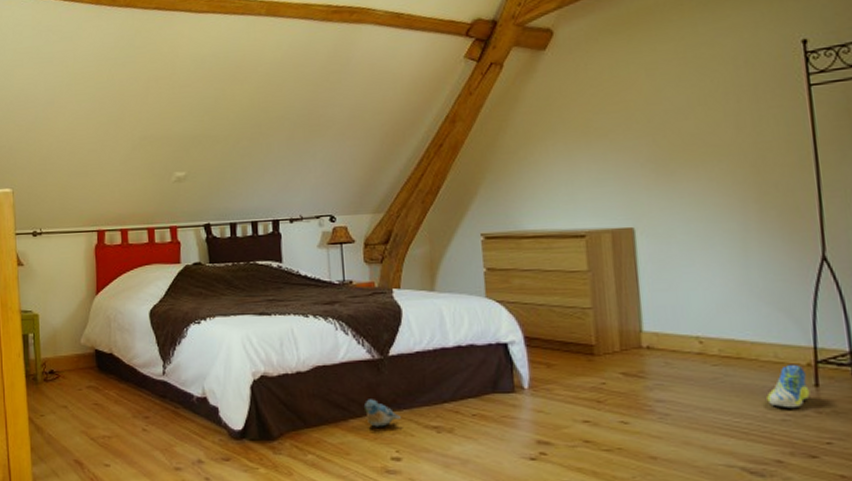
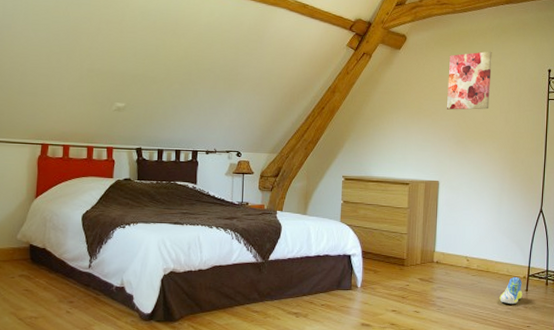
plush toy: present [365,399,401,427] -> none [247,292,272,313]
wall art: none [626,28,704,123] -> present [447,51,492,110]

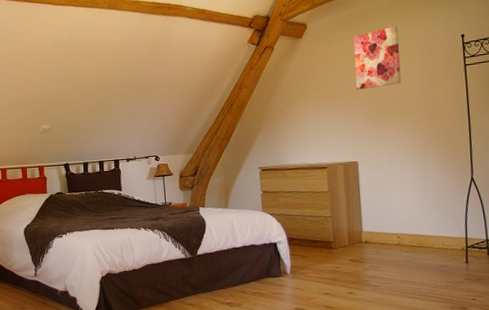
sneaker: present [499,277,523,305] -> none [437,249,463,278]

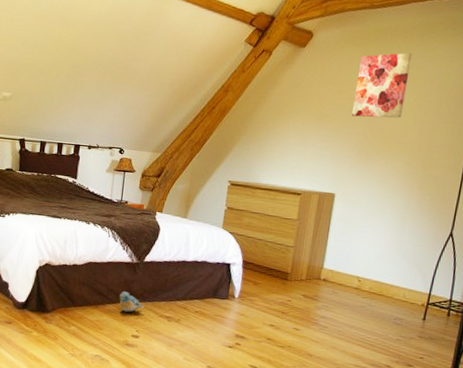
plush toy: none [181,286,205,306] -> present [119,291,144,313]

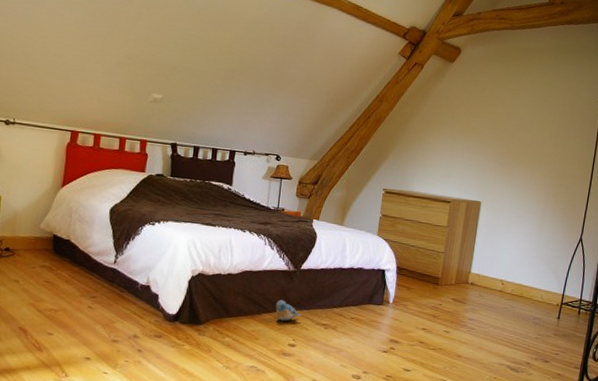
wall art: present [352,52,412,118] -> none [496,72,547,132]

